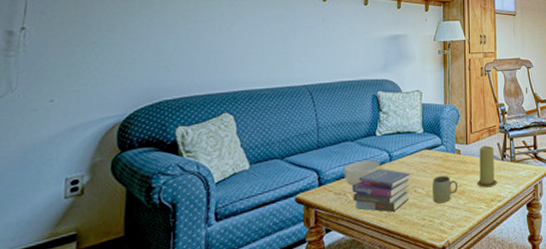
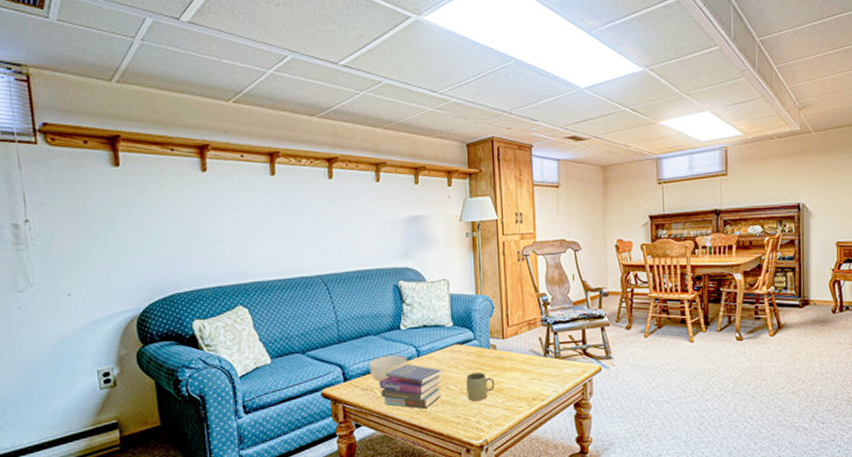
candle: present [477,145,497,188] -> none [516,340,539,386]

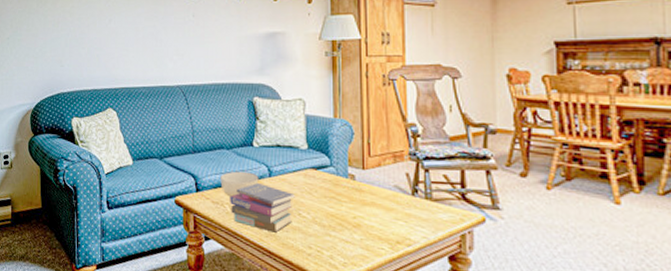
mug: present [465,372,495,401] -> none [319,202,352,234]

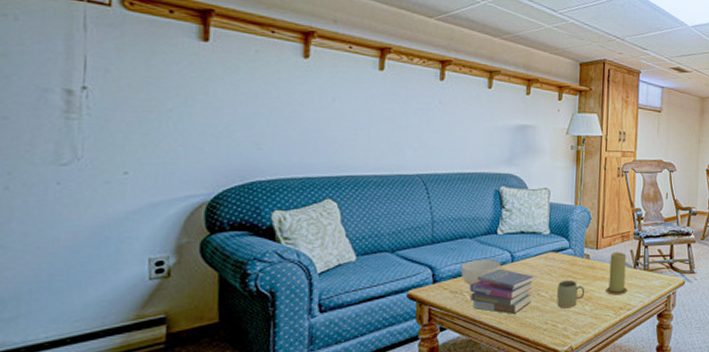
mug: none [319,202,352,234] -> present [556,281,585,308]
candle: none [378,174,405,227] -> present [606,252,627,295]

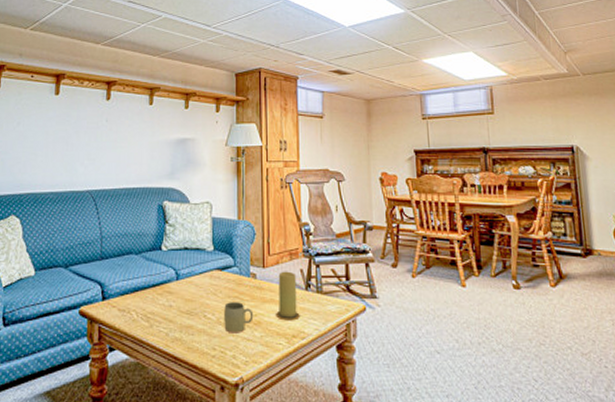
bowl: present [460,259,501,285] -> none [128,276,166,303]
books: present [470,268,535,314] -> none [137,286,201,337]

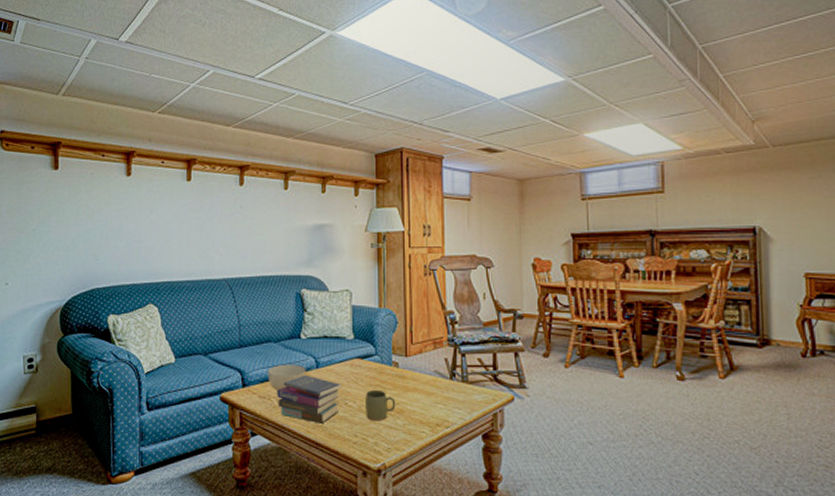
bowl: none [128,276,166,303] -> present [267,364,306,391]
books: none [137,286,201,337] -> present [277,374,341,424]
candle: present [276,271,300,321] -> none [419,360,444,410]

